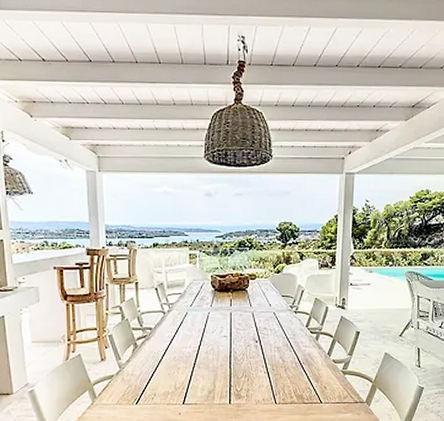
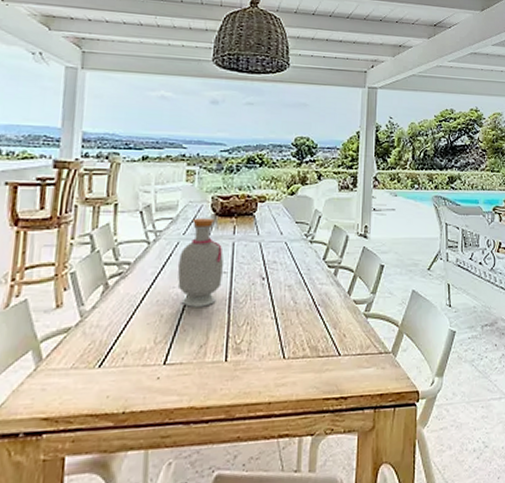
bottle: none [187,293,223,362] -> present [177,218,223,307]

